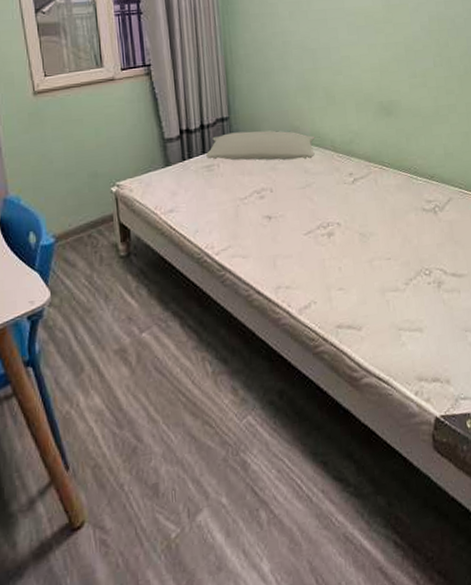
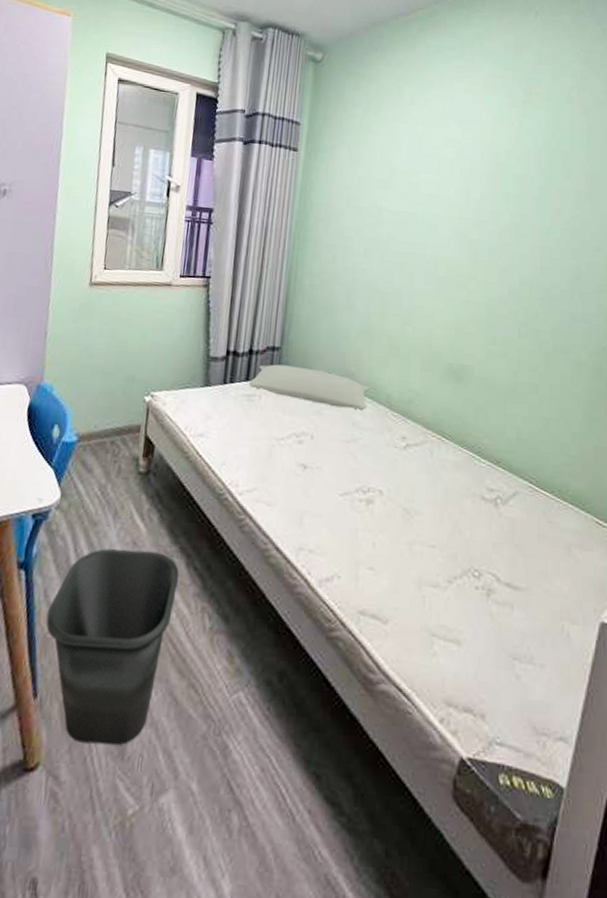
waste bin: none [61,321,177,495] -> present [45,548,179,745]

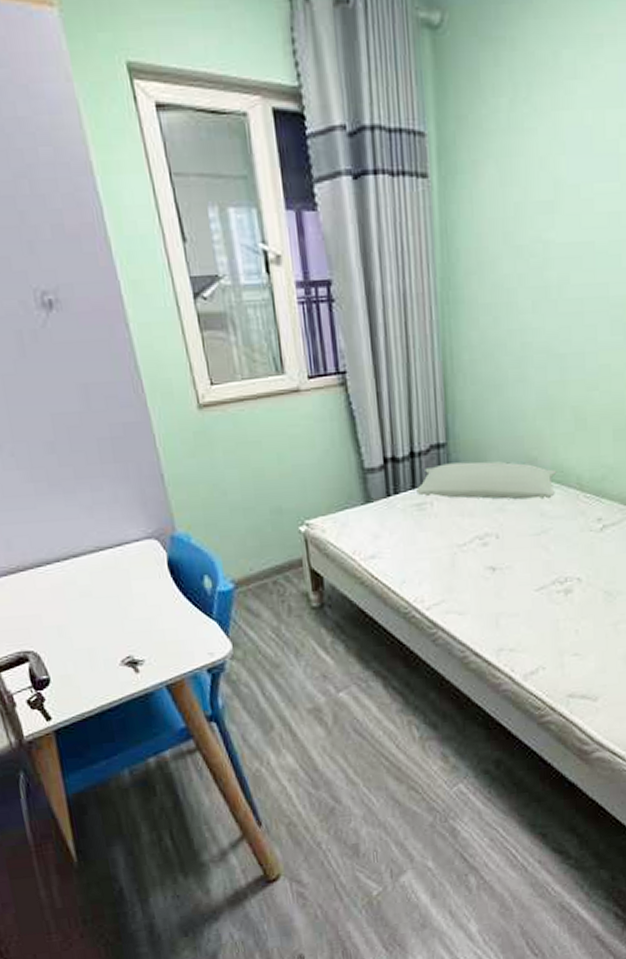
waste bin: present [45,548,179,745] -> none [250,680,379,852]

